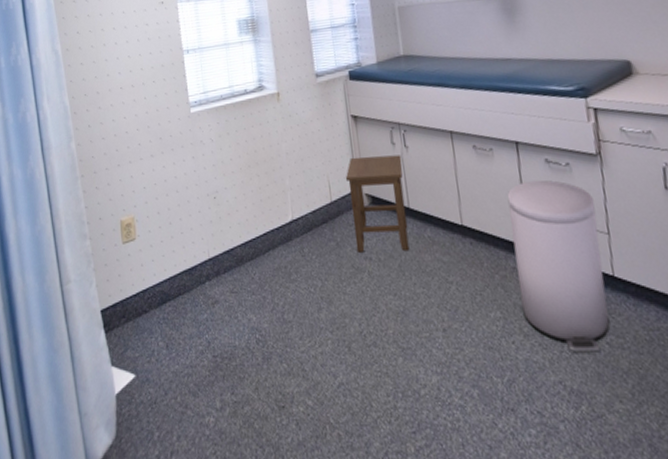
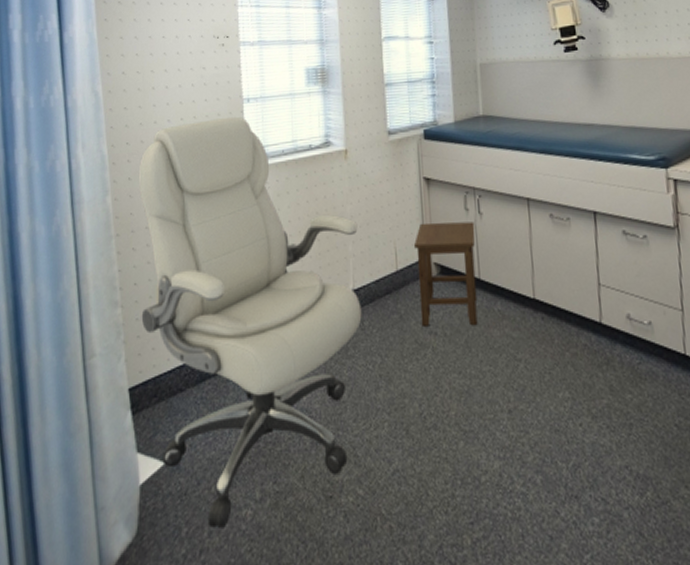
chair: none [96,66,302,433] -> present [138,116,362,528]
pedal bin: present [507,180,610,353] -> none [582,252,680,435]

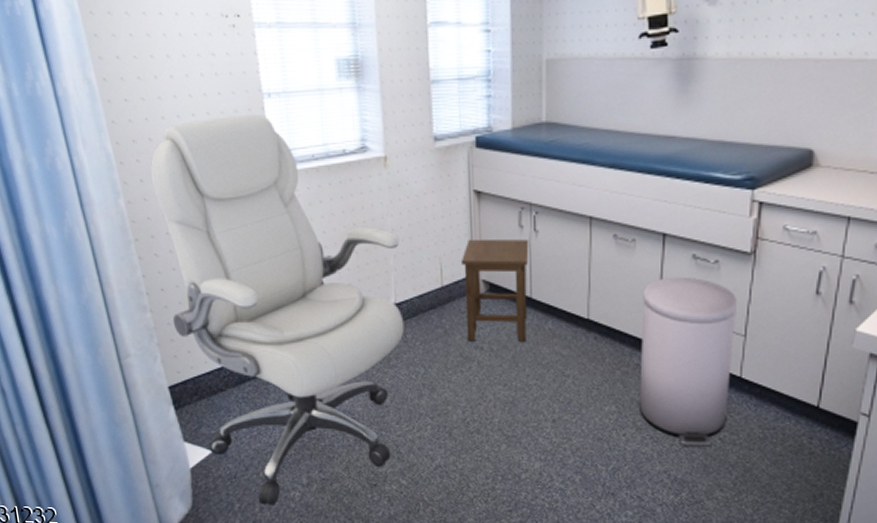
pedal bin: none [582,252,680,435] -> present [638,276,737,447]

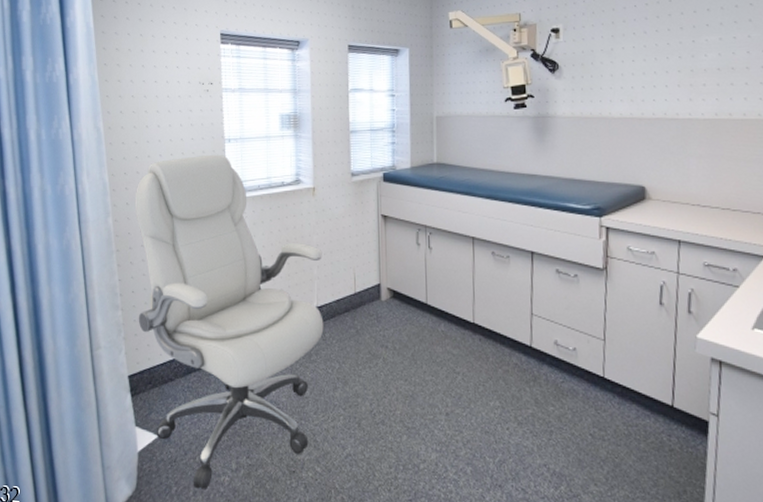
stool: present [460,239,529,343] -> none [370,254,425,343]
pedal bin: present [638,276,737,447] -> none [518,287,596,442]

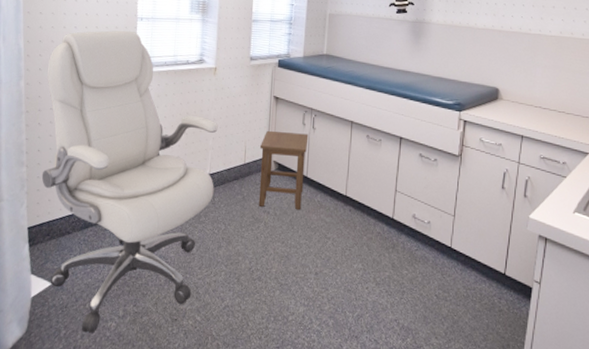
stool: none [370,254,425,343] -> present [258,130,309,210]

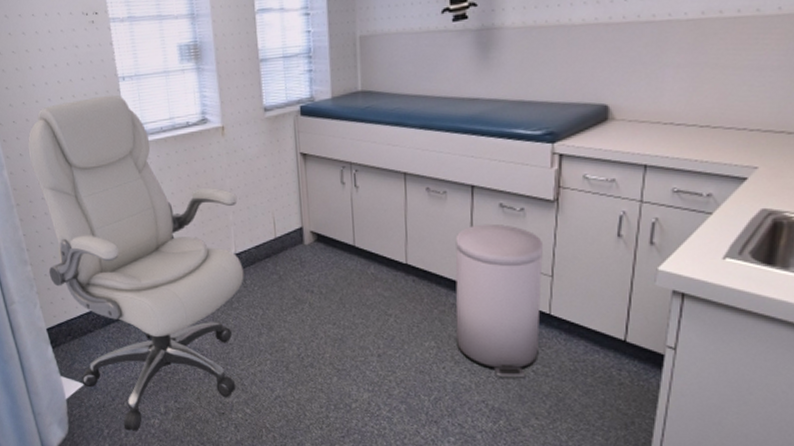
stool: present [258,130,309,210] -> none [291,194,352,286]
pedal bin: none [378,168,449,301] -> present [455,223,543,378]

